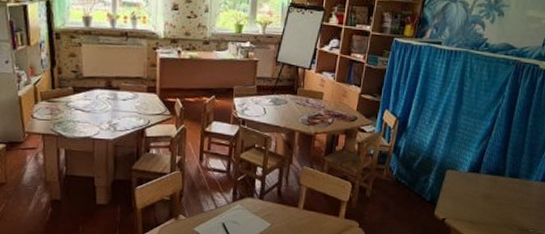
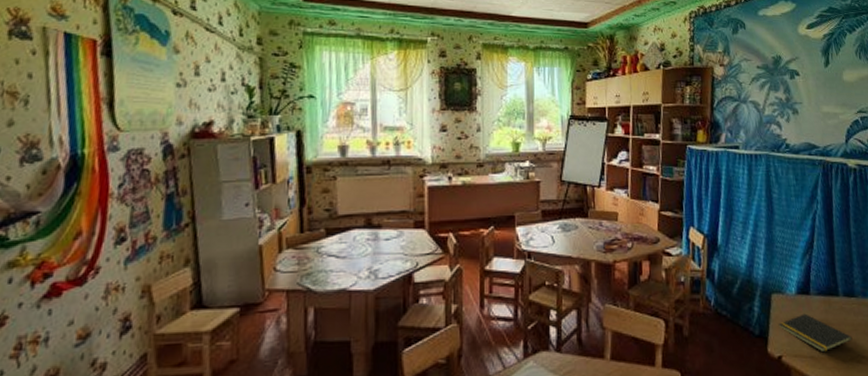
notepad: none [447,188,509,219] -> present [778,313,853,353]

